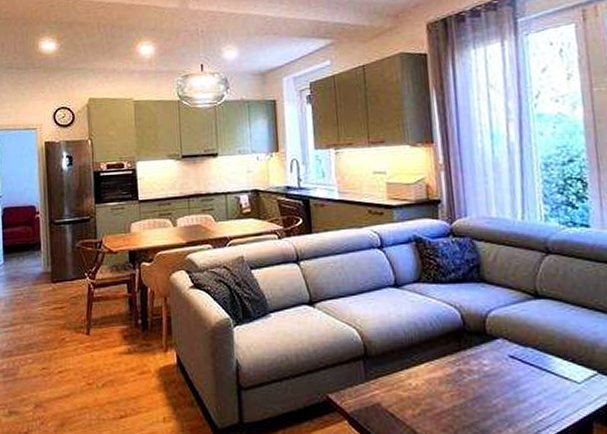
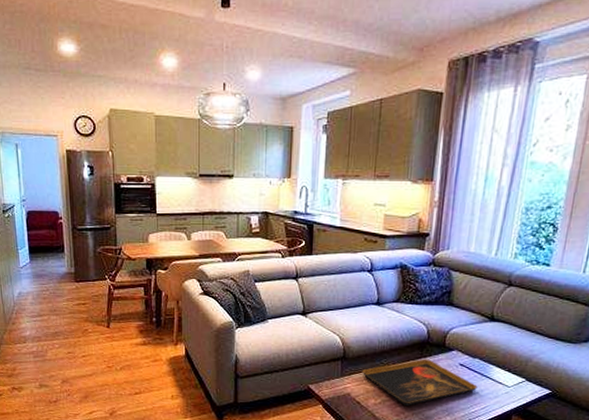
decorative tray: none [390,351,539,417] -> present [362,359,478,407]

